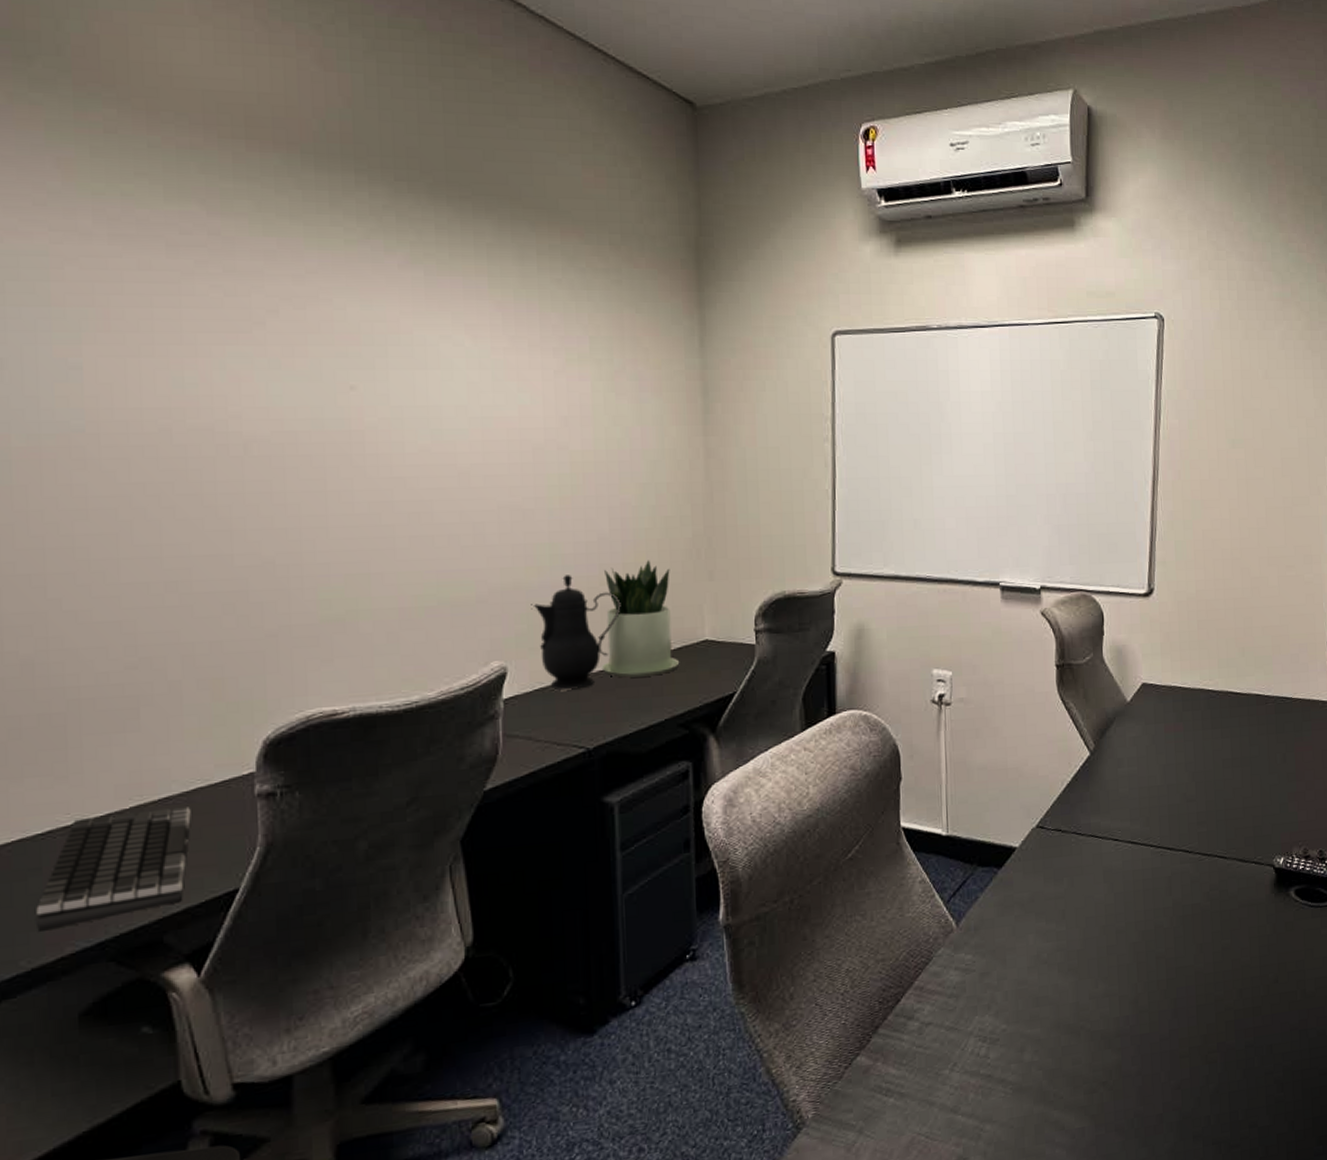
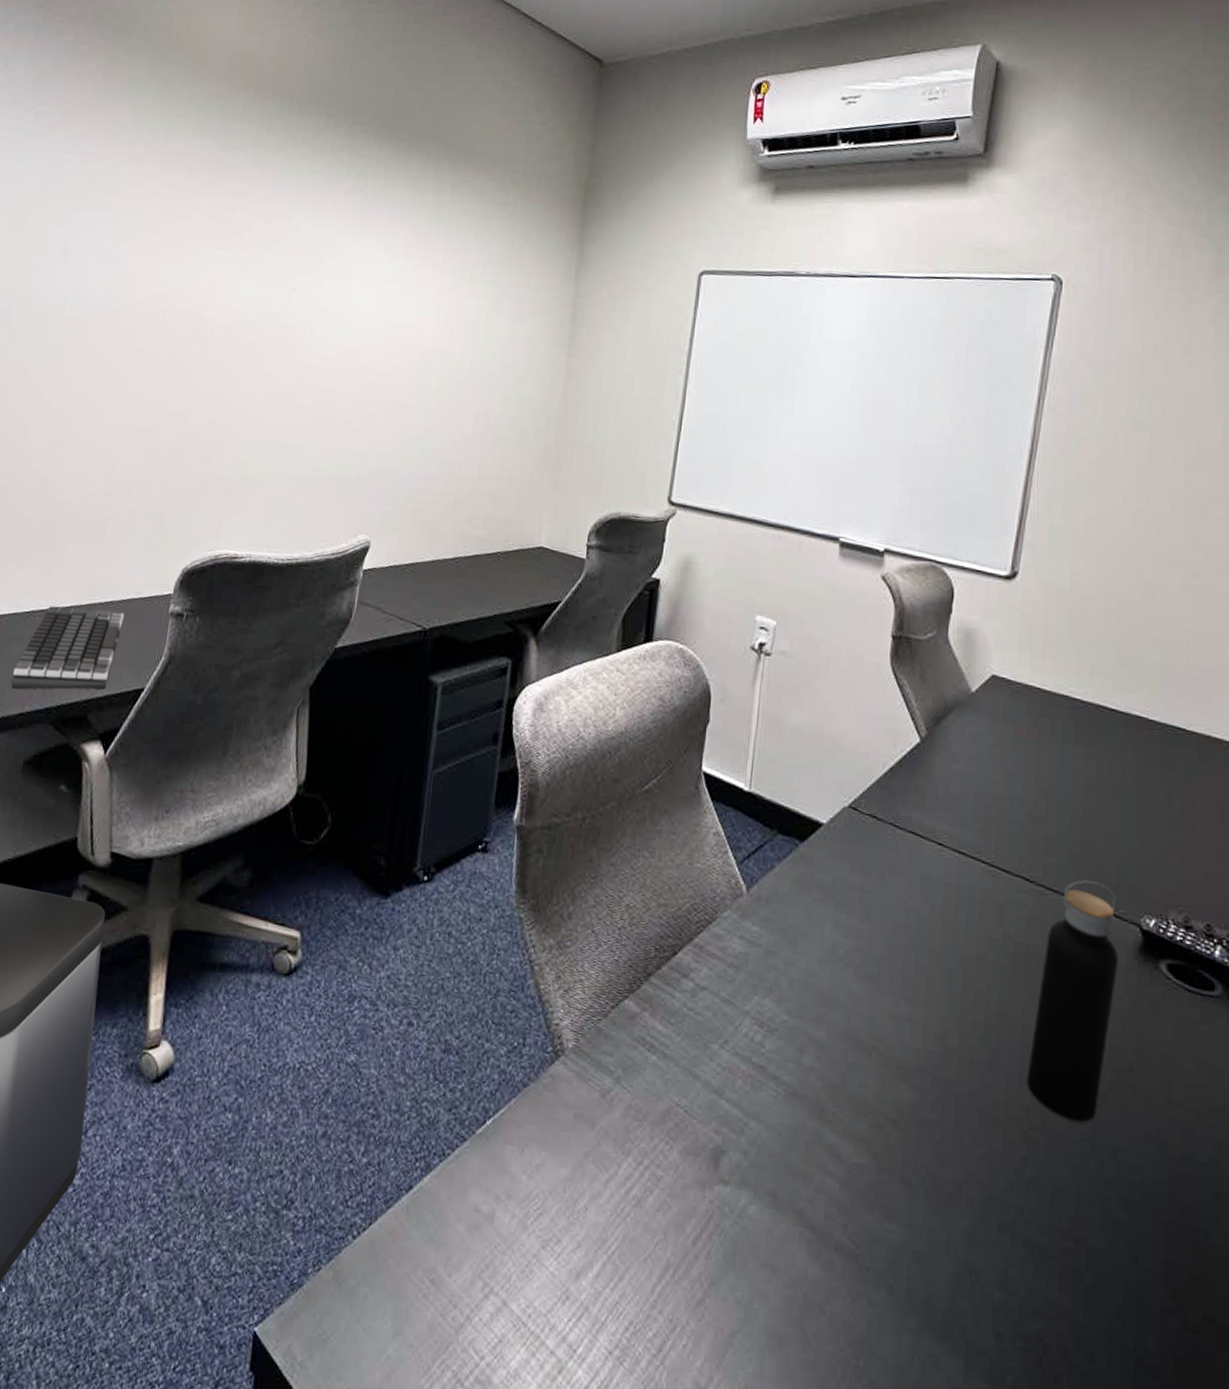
coffeepot: present [531,575,621,690] -> none [398,468,473,572]
planter: present [601,560,680,678] -> none [447,465,519,572]
water bottle: none [1202,838,1261,1035] -> present [1026,880,1119,1123]

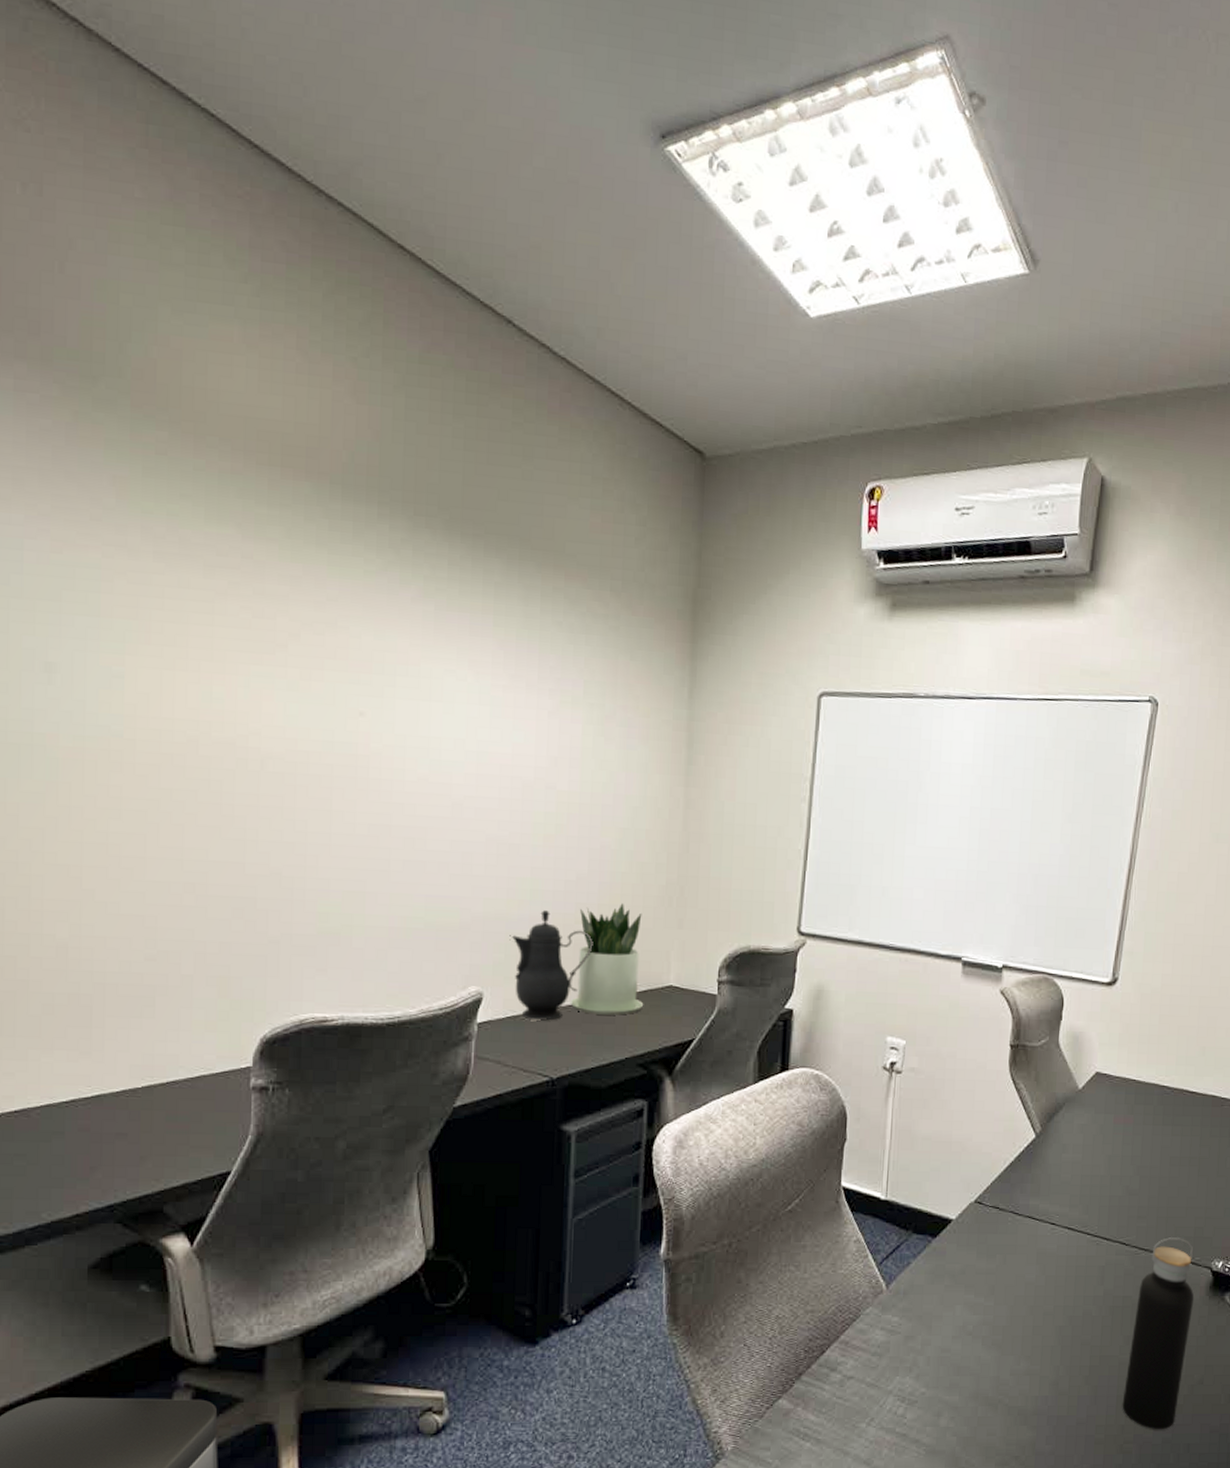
computer keyboard: present [11,605,124,690] -> none [56,1090,194,1190]
coffeepot: none [398,468,473,572] -> present [509,910,593,1021]
planter: none [447,465,519,572] -> present [570,903,644,1015]

